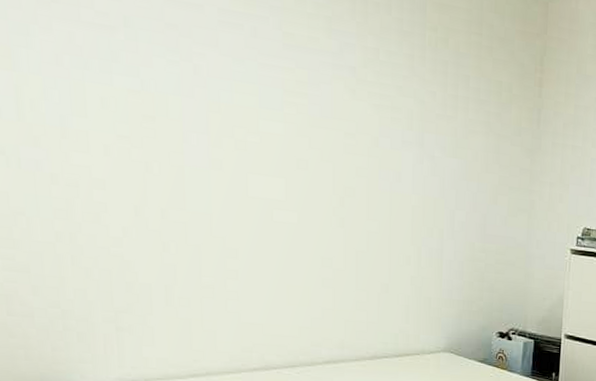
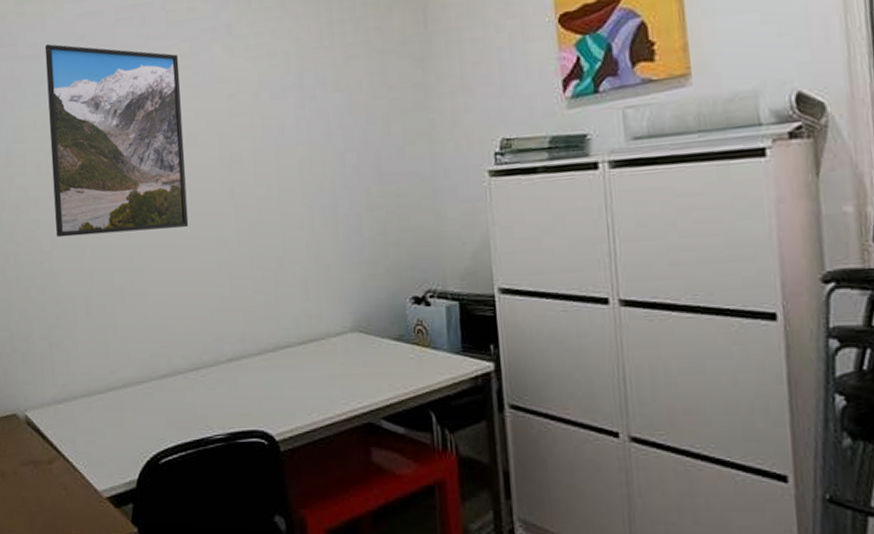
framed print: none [120,19,294,242] -> present [44,44,189,238]

